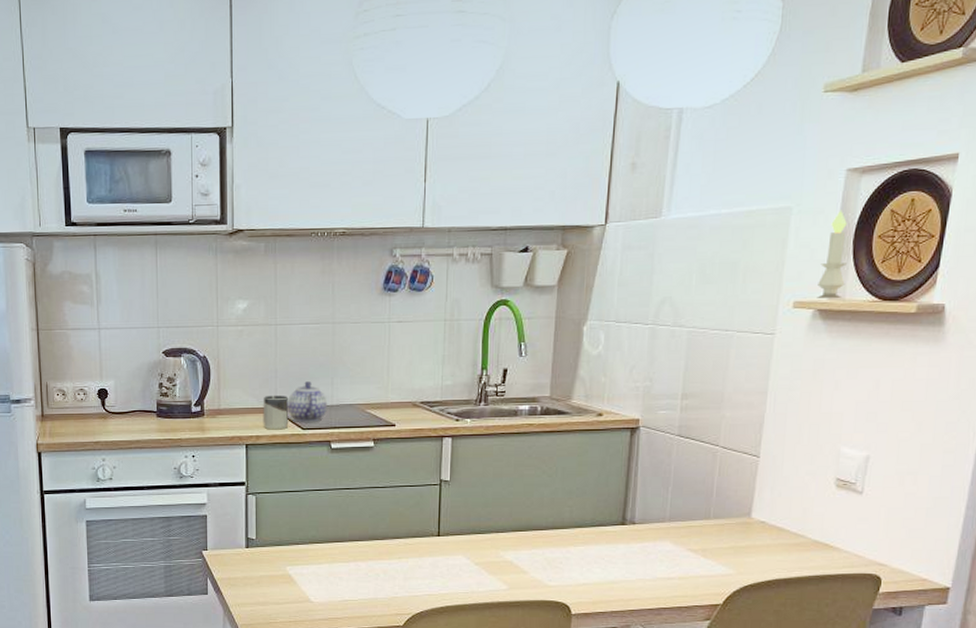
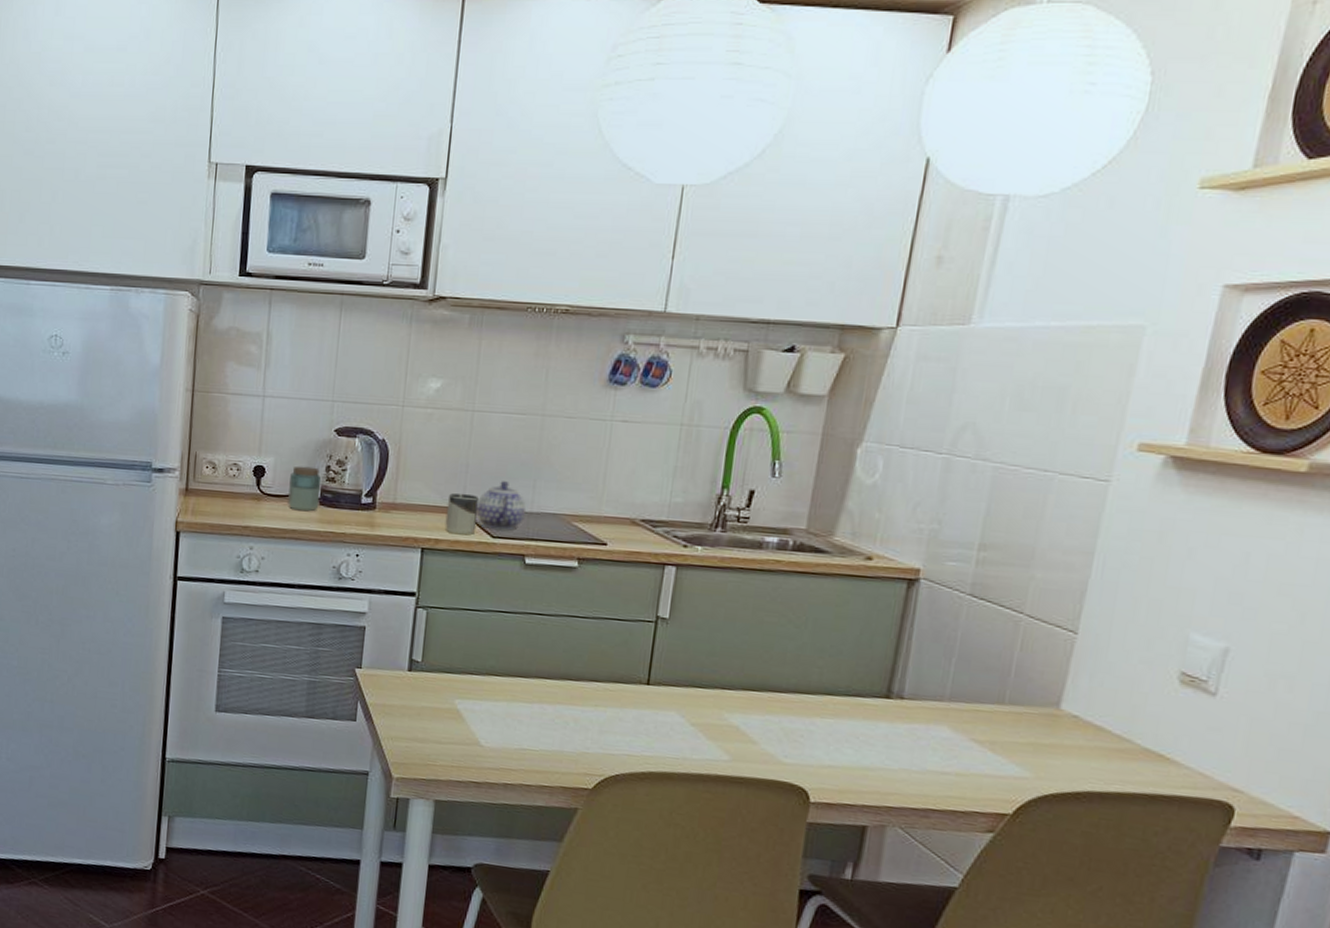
peanut butter: none [130,385,157,424] -> present [288,466,322,512]
candle: present [817,209,847,299] -> none [1171,334,1219,446]

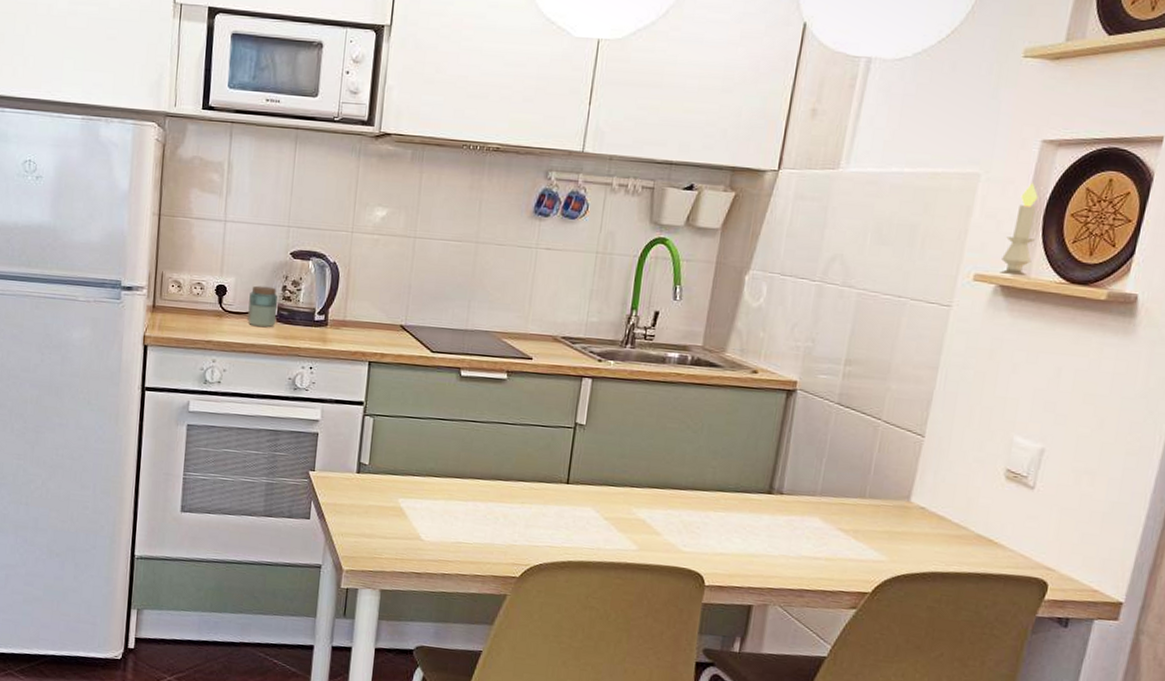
cup: present [444,493,480,536] -> none [389,311,421,350]
teapot: present [476,481,527,531] -> none [418,301,462,346]
candle: none [1171,334,1219,446] -> present [1000,182,1038,277]

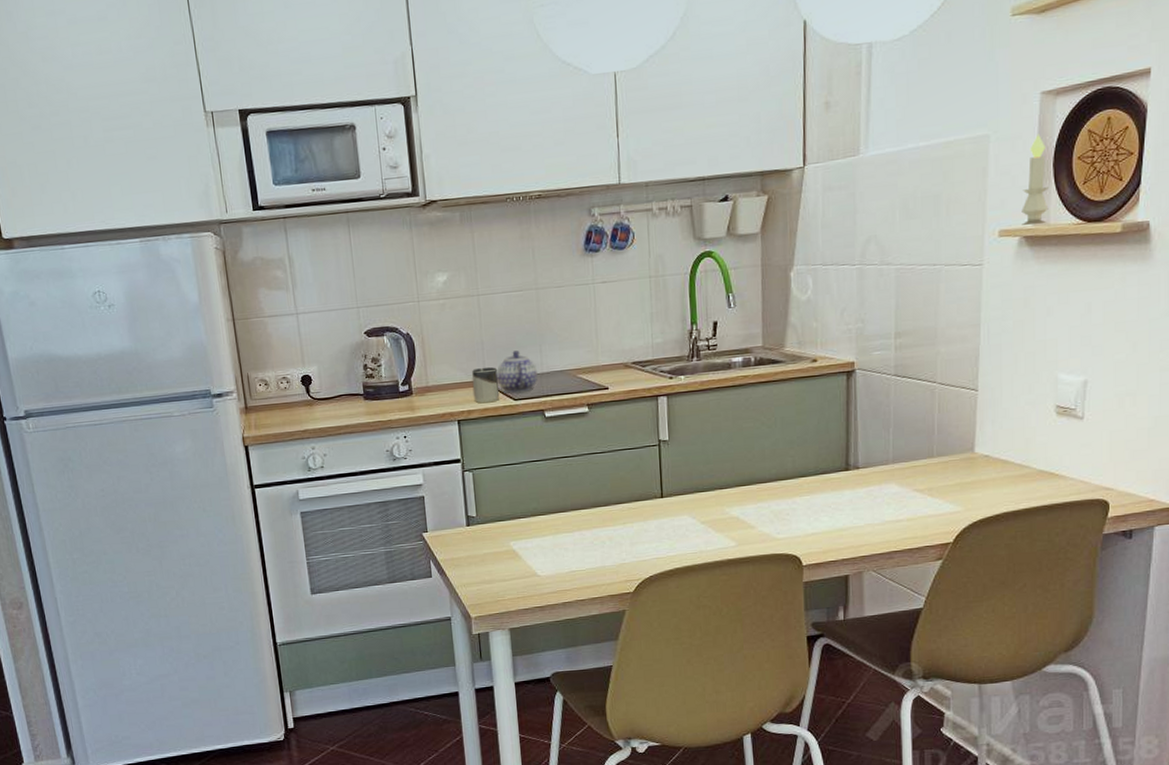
peanut butter: present [247,285,278,328] -> none [334,368,364,409]
cup: none [389,311,421,350] -> present [471,367,500,404]
teapot: none [418,301,462,346] -> present [497,350,538,393]

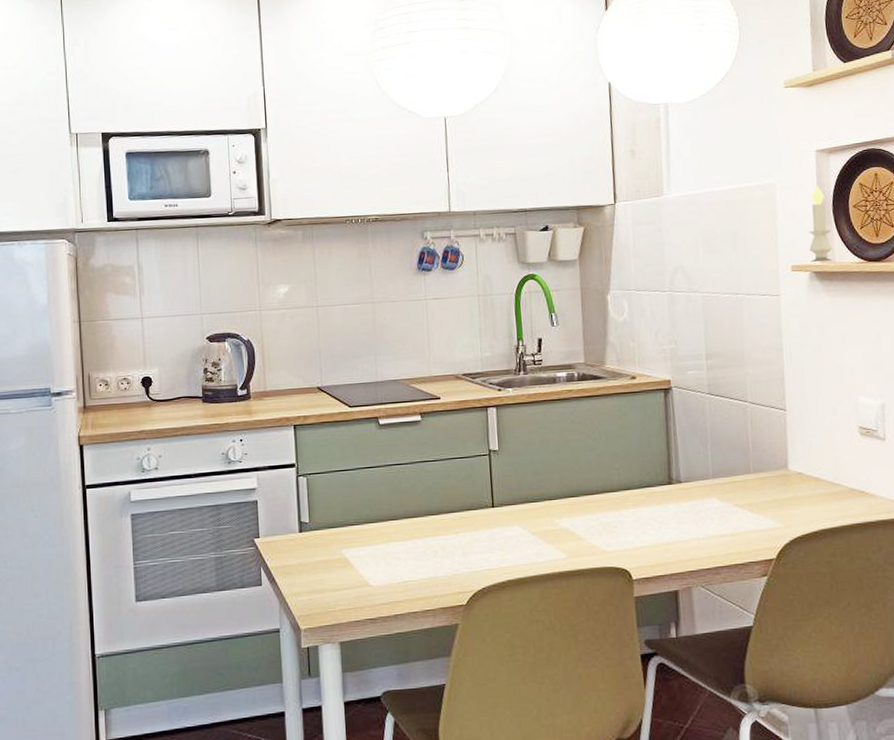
cup: present [471,367,500,404] -> none [308,374,336,410]
teapot: present [497,350,538,393] -> none [333,359,373,400]

